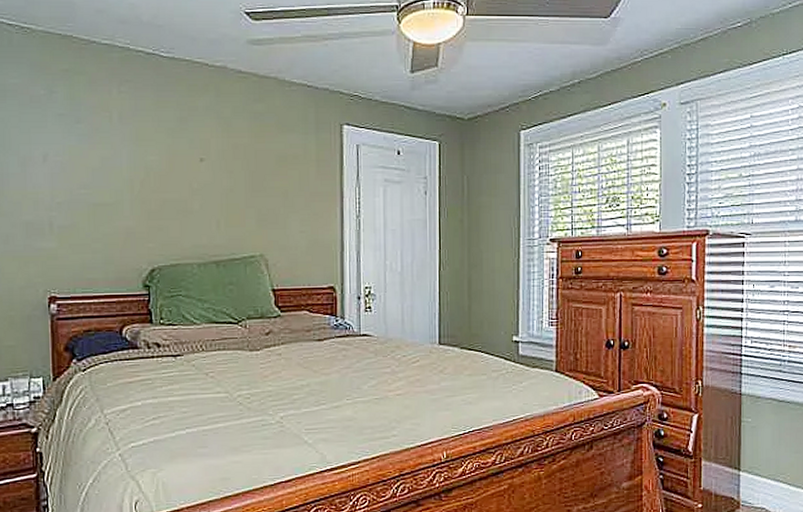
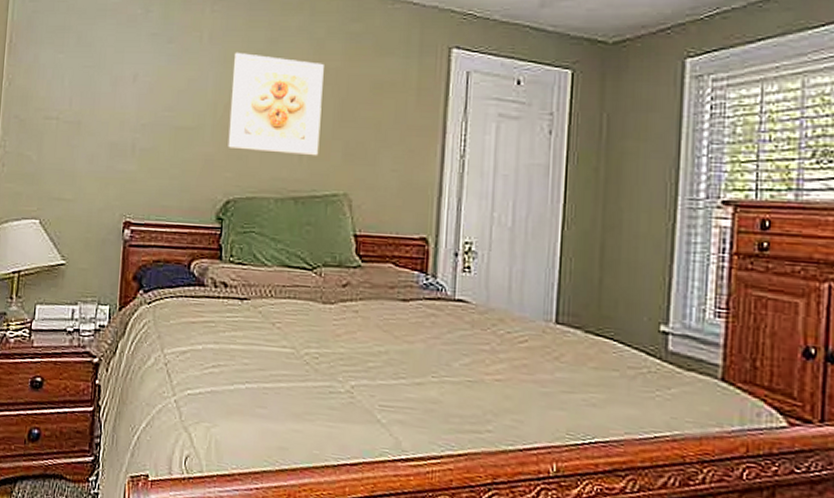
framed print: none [145,131,235,224] -> present [228,52,324,156]

